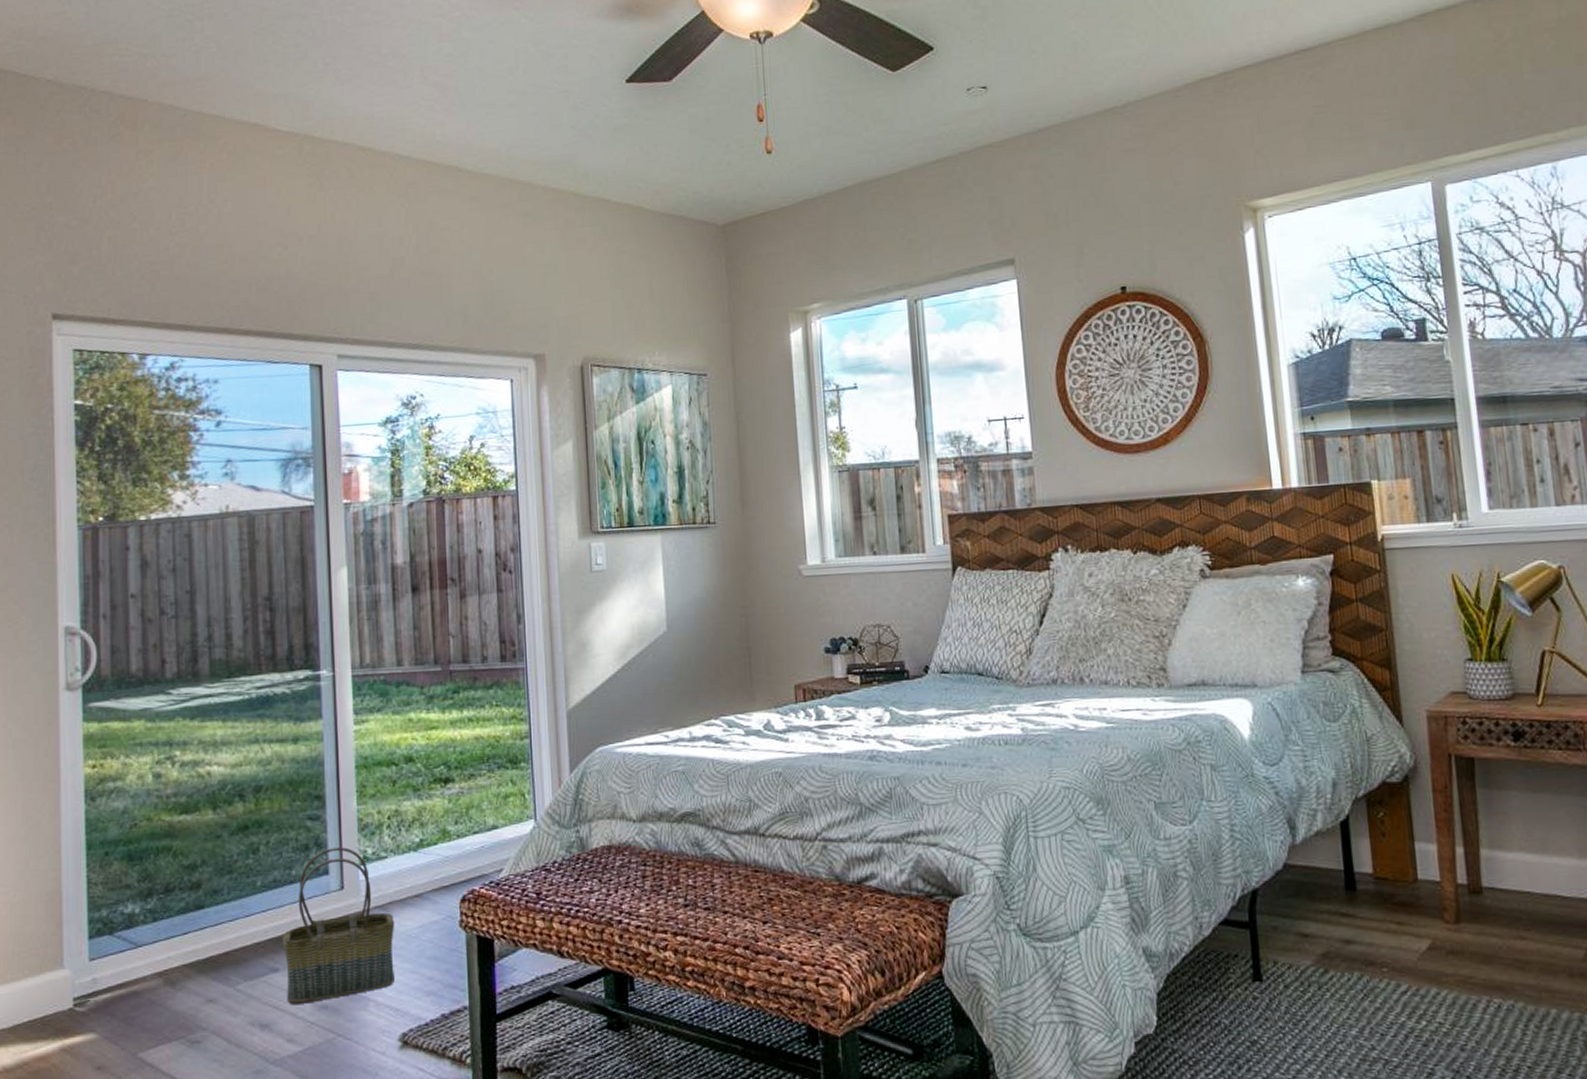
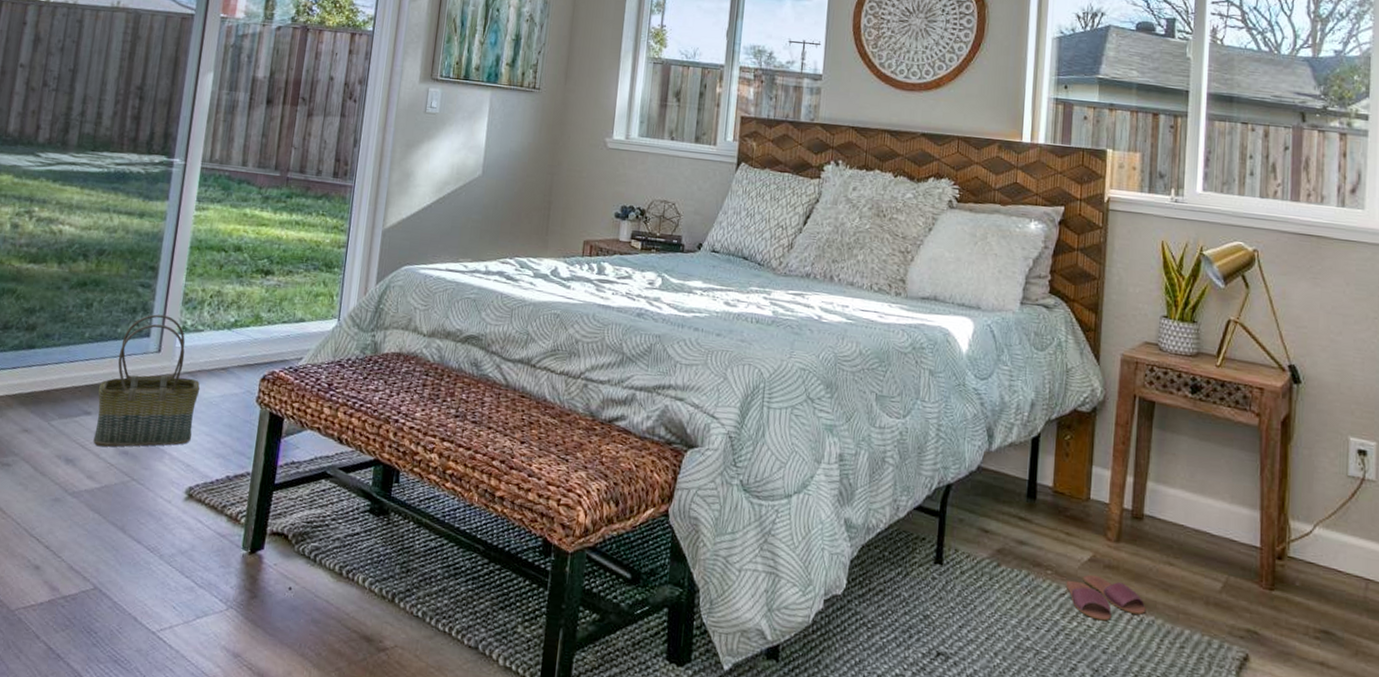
slippers: none [1406,964,1503,1015] -> present [1066,574,1146,621]

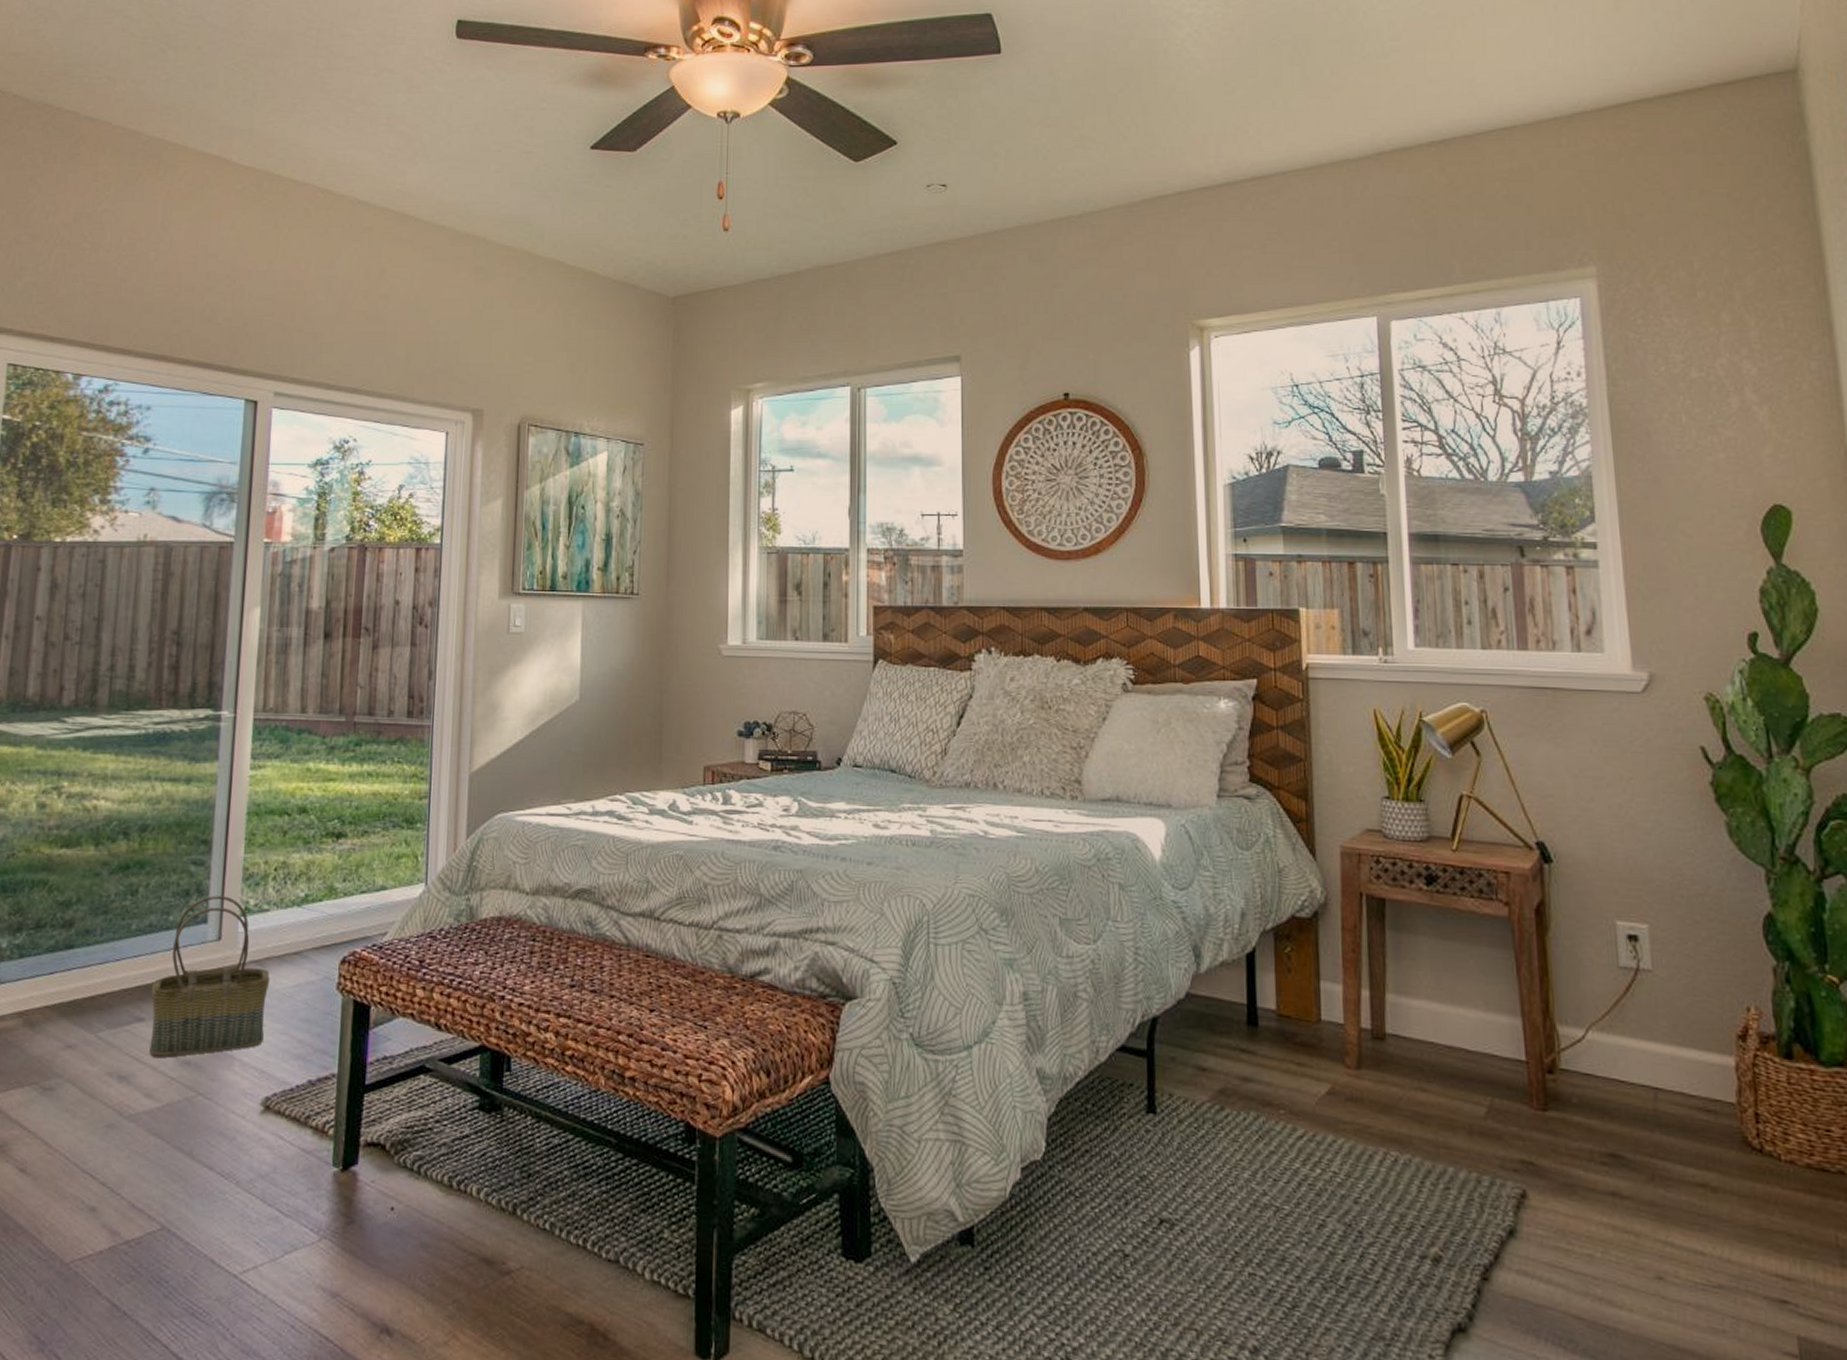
slippers: present [1066,574,1146,621] -> none [1303,1110,1400,1165]

